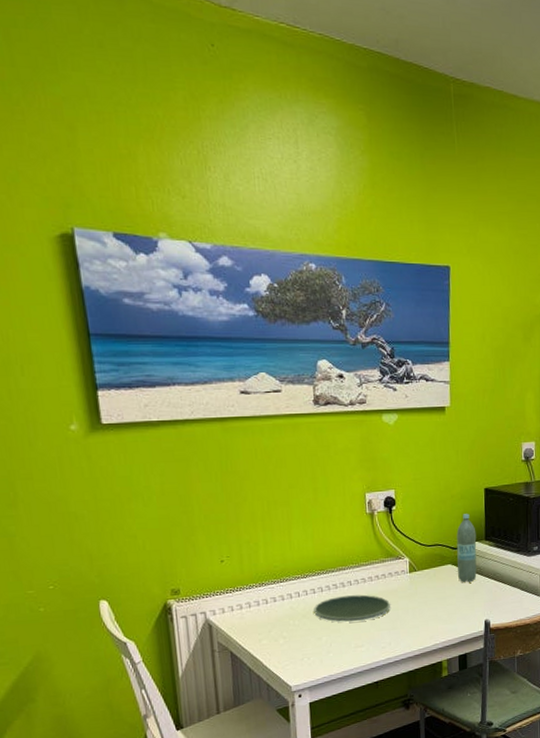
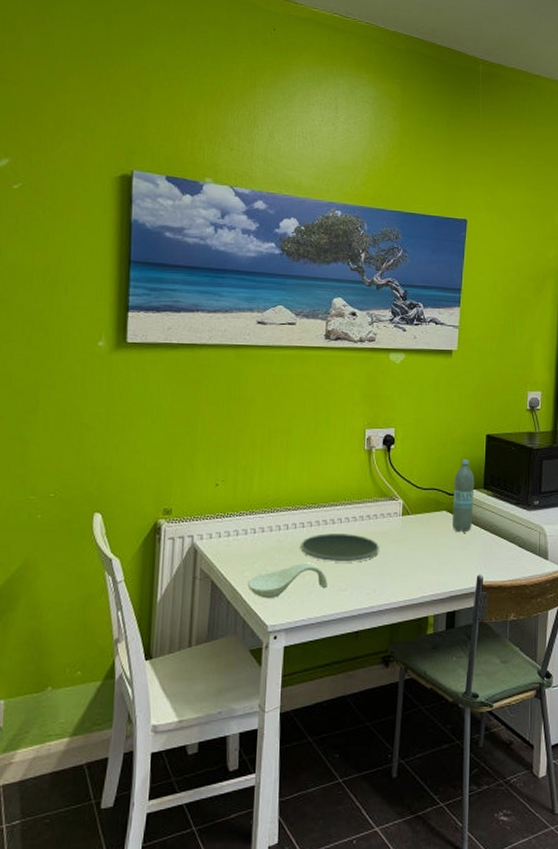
spoon rest: none [266,626,344,662] -> present [247,563,328,598]

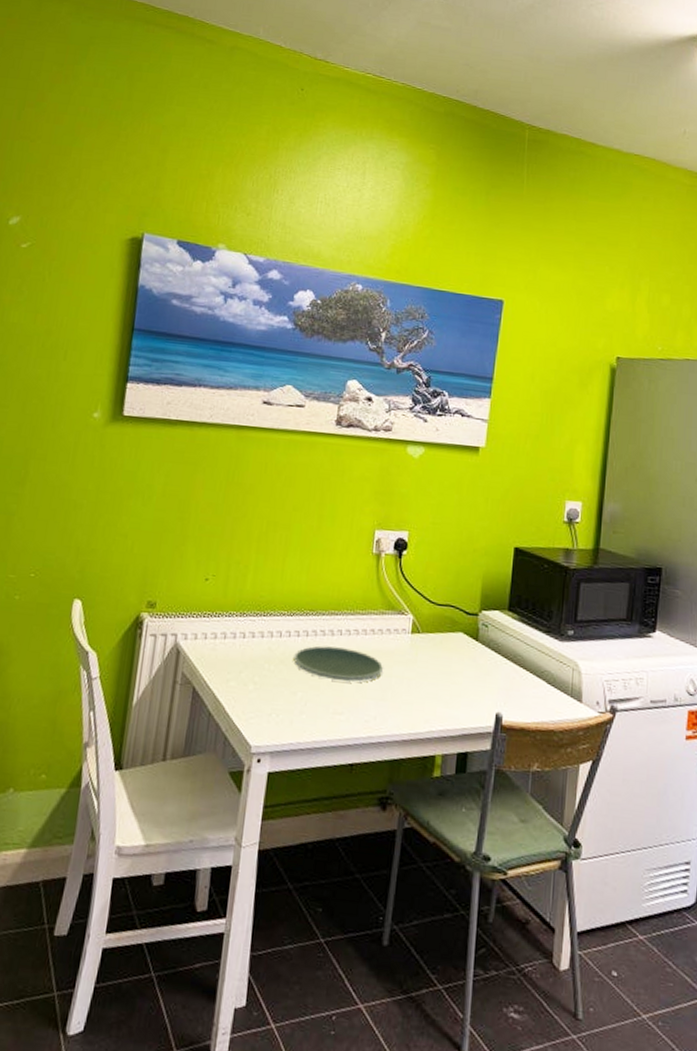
spoon rest: present [247,563,328,598] -> none [232,677,322,715]
water bottle: present [452,459,475,533] -> none [469,573,499,661]

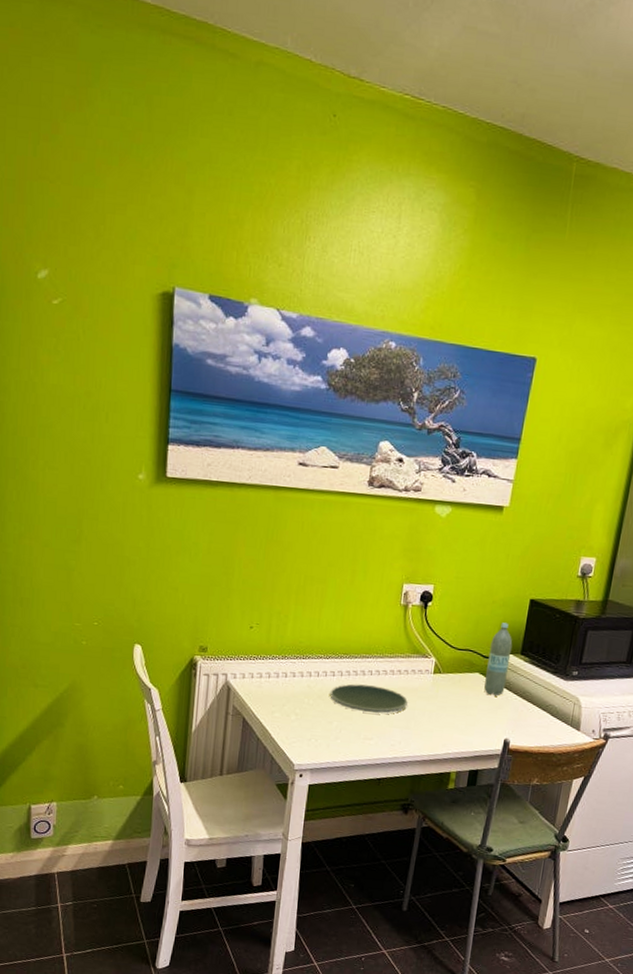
water bottle: none [469,573,499,661] -> present [484,622,513,697]

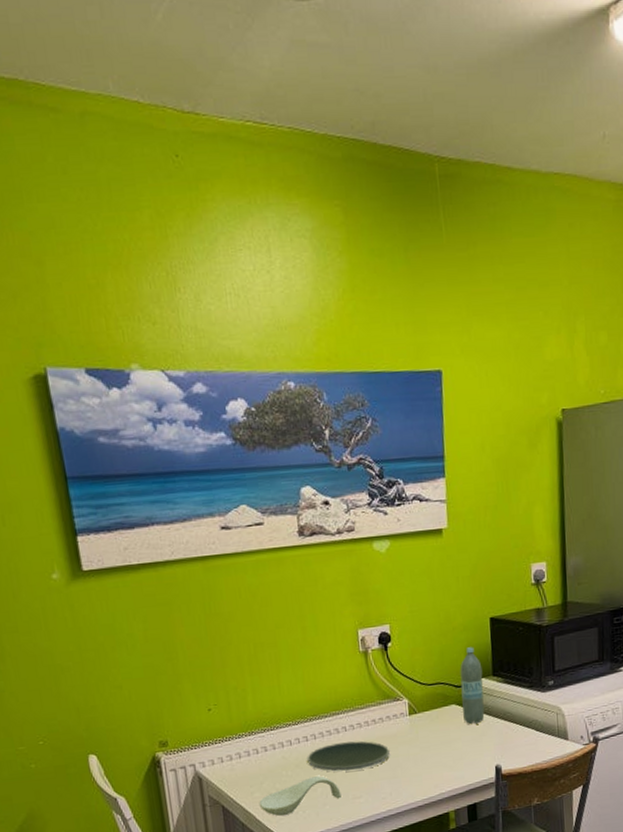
spoon rest: none [277,710,354,740] -> present [259,776,341,816]

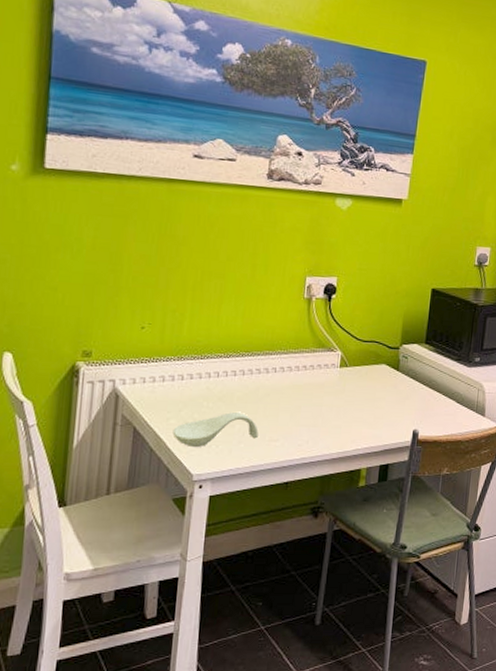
plate: present [307,741,390,772] -> none [231,382,314,413]
water bottle: present [460,647,485,725] -> none [391,312,417,387]

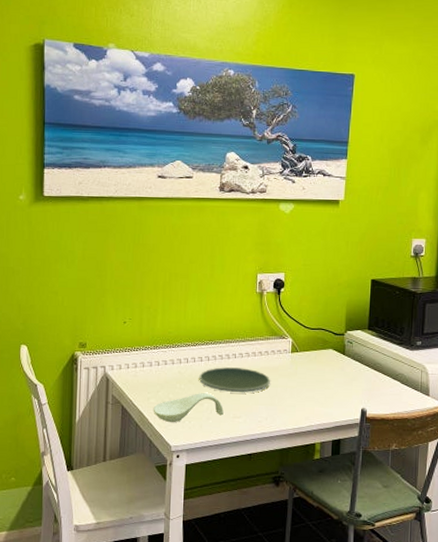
plate: none [231,382,314,413] -> present [199,367,270,393]

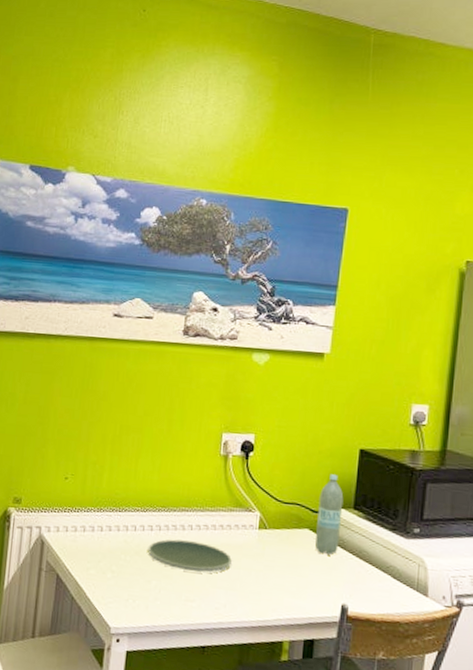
spoon rest: present [153,393,224,422] -> none [92,567,175,600]
water bottle: none [338,302,360,370] -> present [315,474,344,556]

